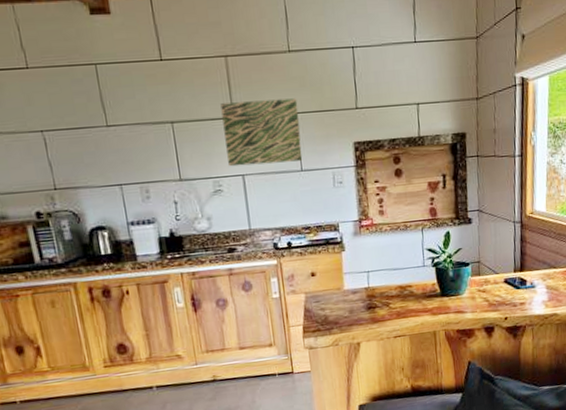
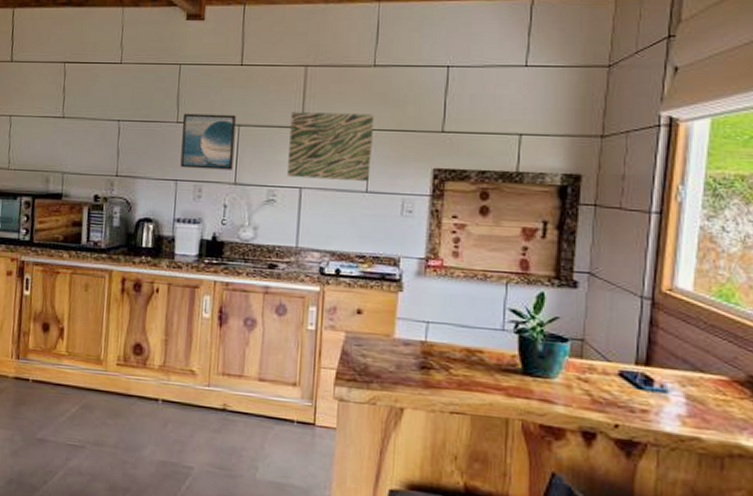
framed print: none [111,112,175,172] -> present [180,113,236,170]

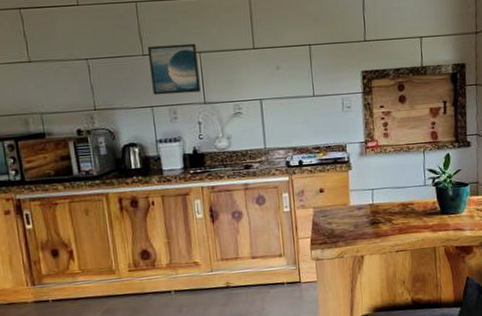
wall art: present [287,112,375,181] -> none [243,32,315,92]

